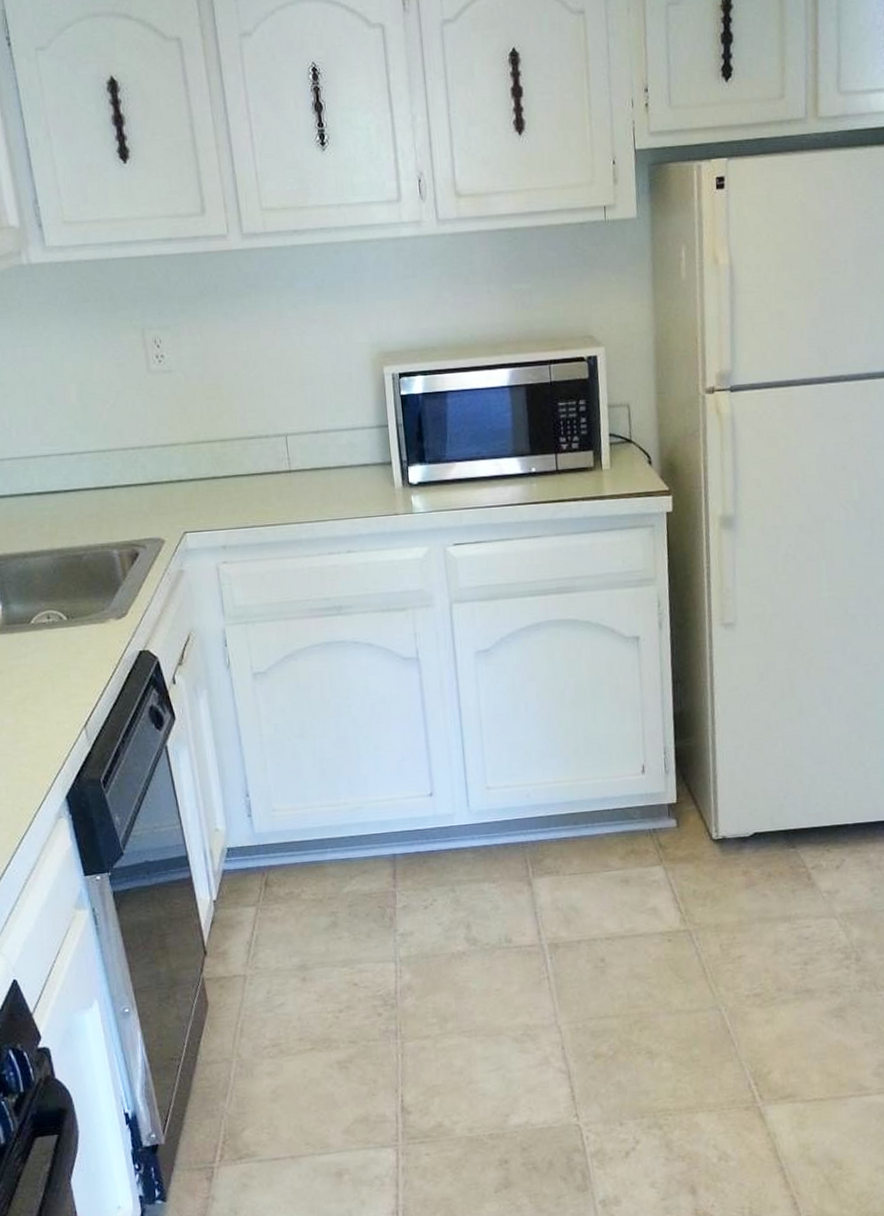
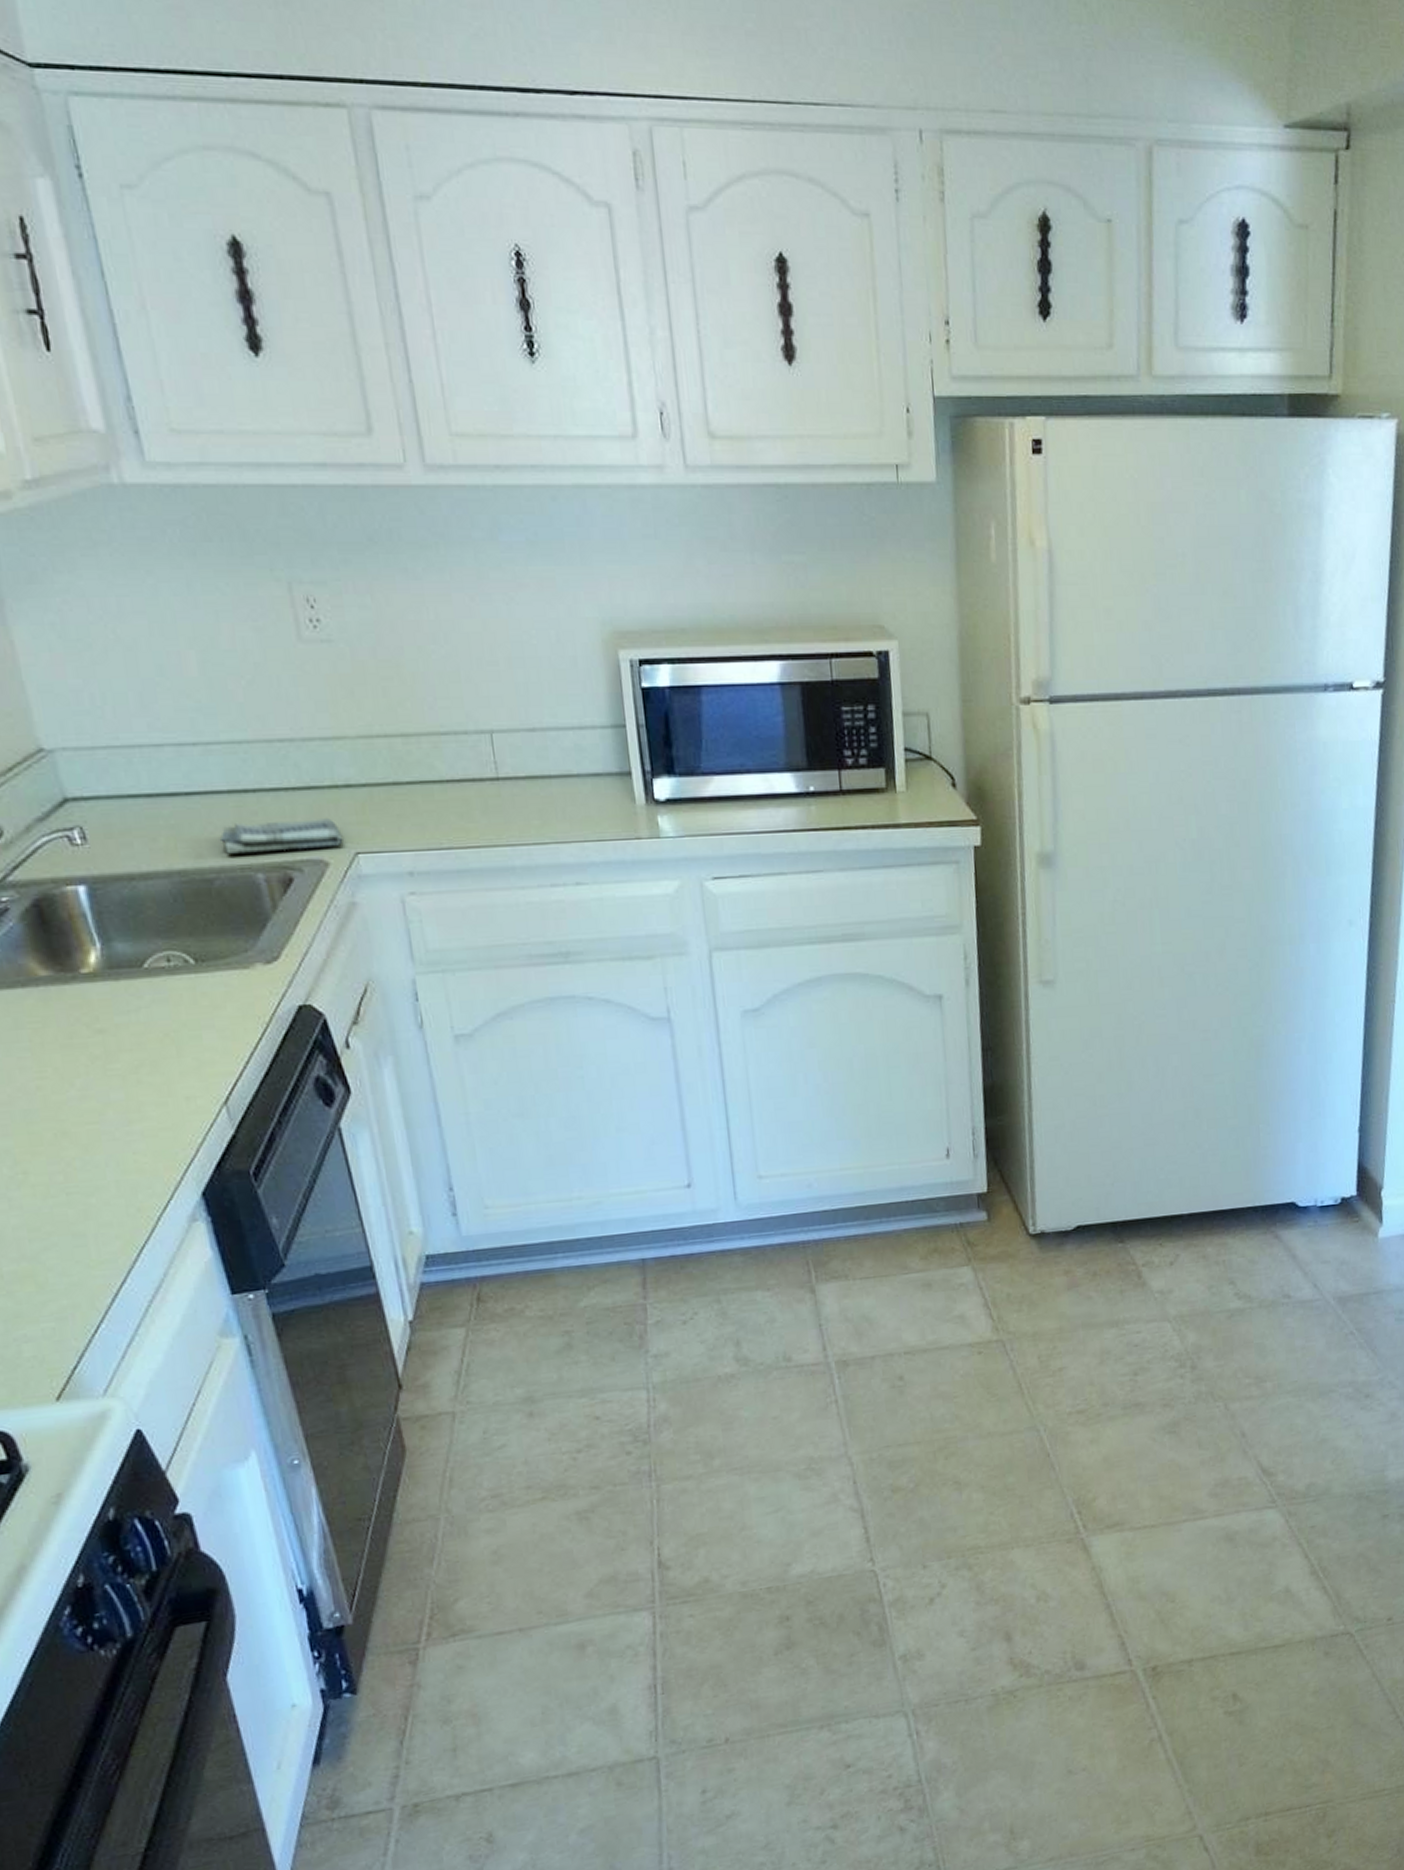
dish towel: none [88,506,175,536] -> present [220,818,343,854]

